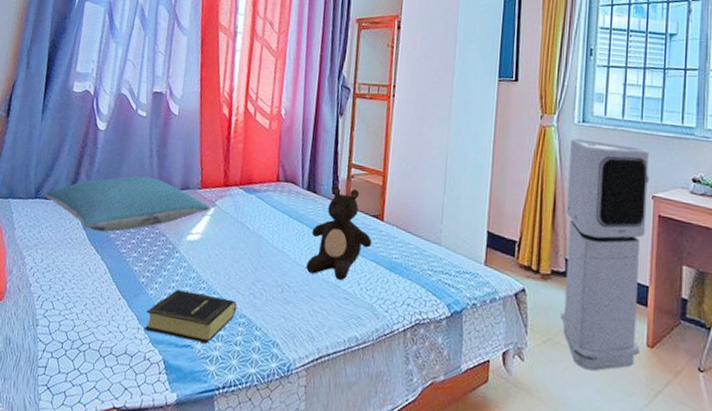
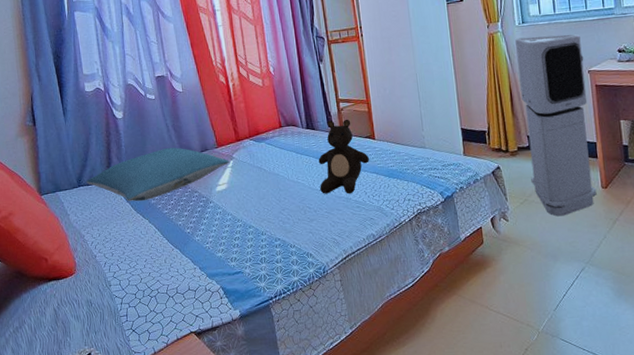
book: present [145,289,237,343] -> none [197,229,272,269]

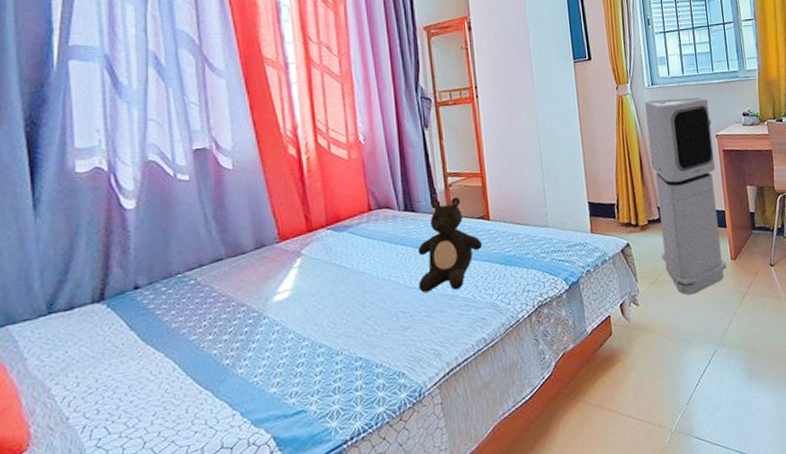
pillow: present [86,147,229,202] -> none [63,245,296,329]

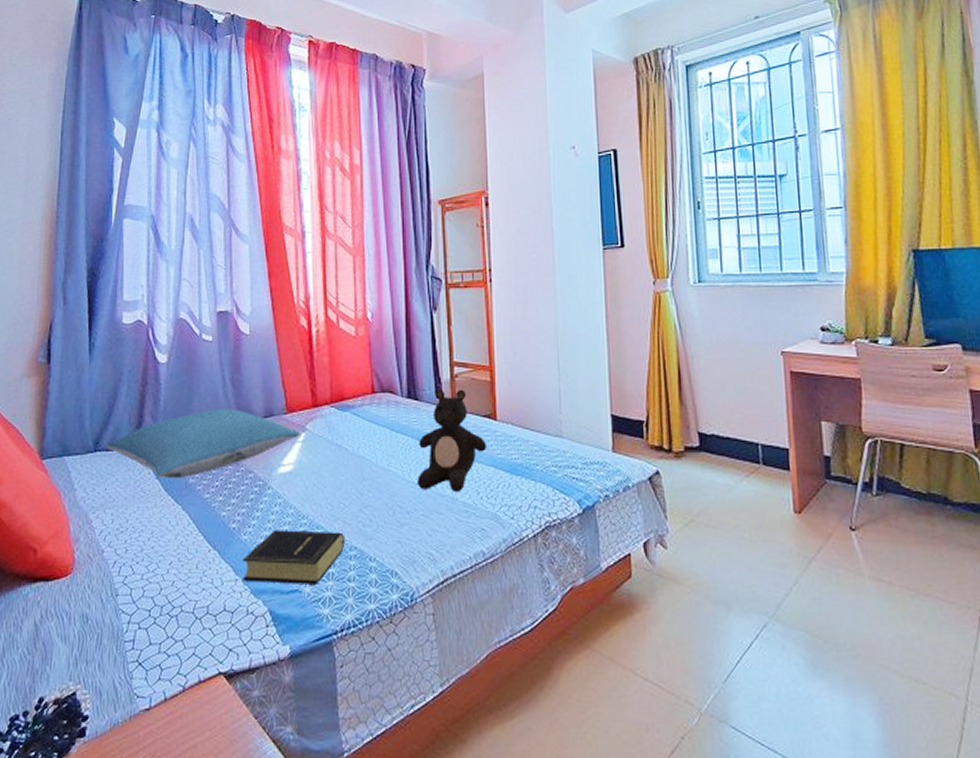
pillow: none [63,245,296,329] -> present [106,407,300,479]
book: none [239,346,350,414] -> present [242,530,346,584]
air purifier: present [645,97,727,295] -> none [688,301,787,548]

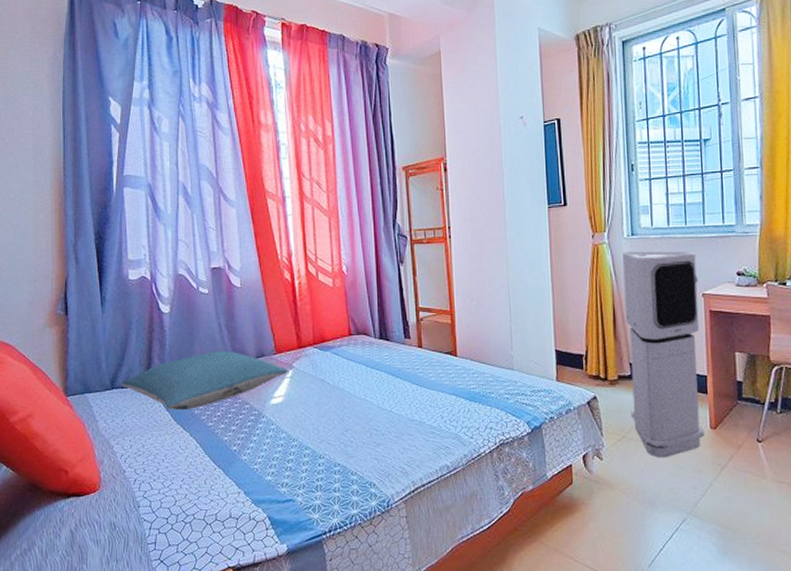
book: present [242,530,346,584] -> none [243,451,331,495]
teddy bear: present [417,389,488,493] -> none [390,330,450,417]
air purifier: none [688,301,787,548] -> present [623,251,705,458]

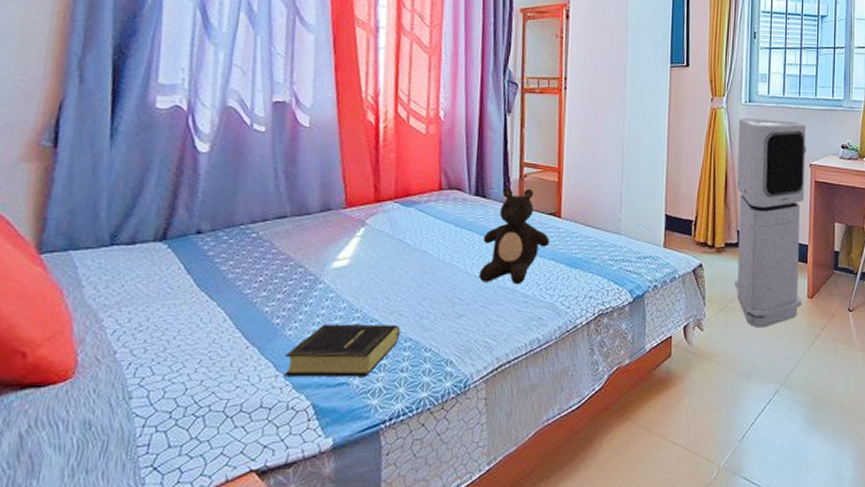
pillow: present [121,350,288,411] -> none [126,201,359,275]
book: none [243,451,331,495] -> present [285,324,401,377]
teddy bear: none [390,330,450,417] -> present [479,188,550,285]

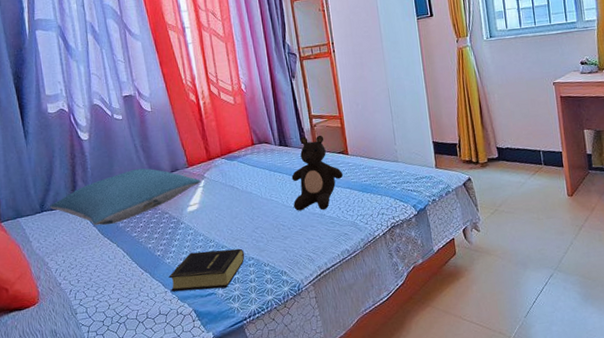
pillow: none [126,201,359,275] -> present [50,168,201,226]
air purifier: present [734,118,807,328] -> none [484,47,563,225]

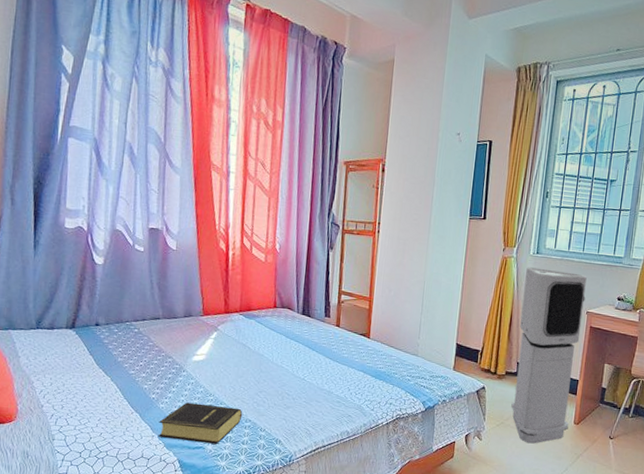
pillow: present [50,168,201,226] -> none [47,305,213,357]
teddy bear: present [291,135,344,211] -> none [303,310,361,388]
air purifier: none [484,47,563,225] -> present [511,267,587,444]

